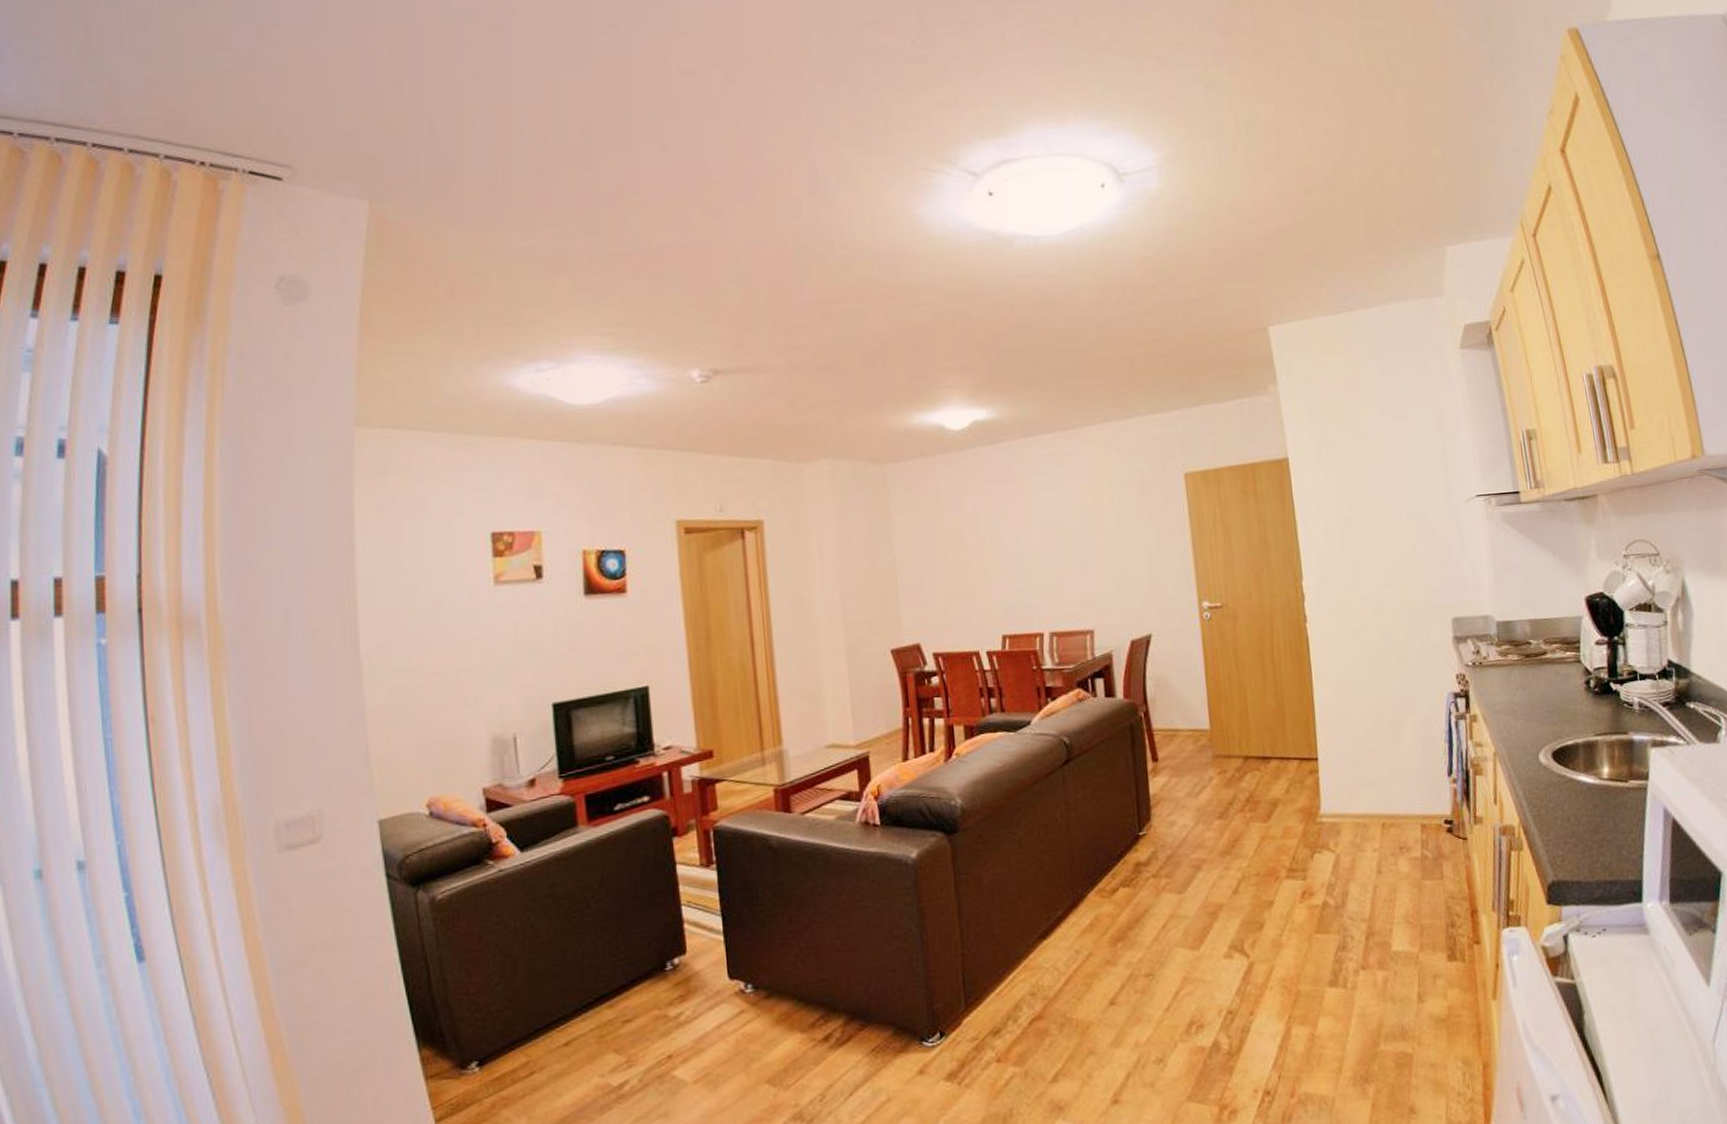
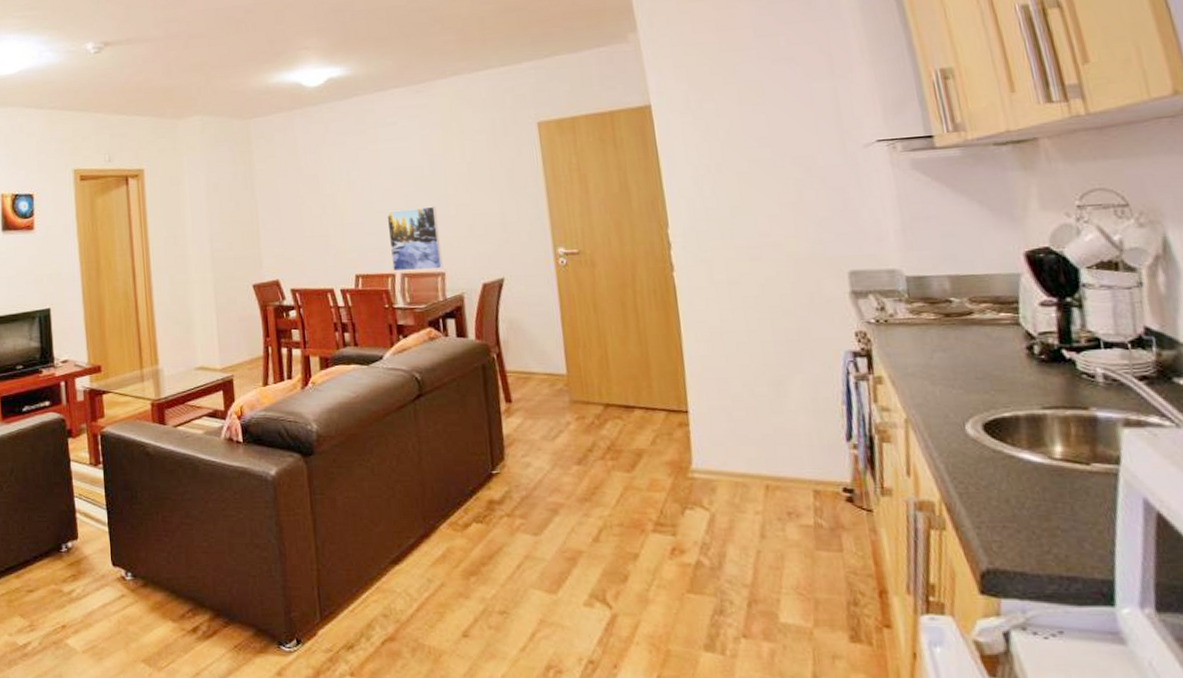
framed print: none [1034,560,1092,631] -> present [386,206,443,272]

